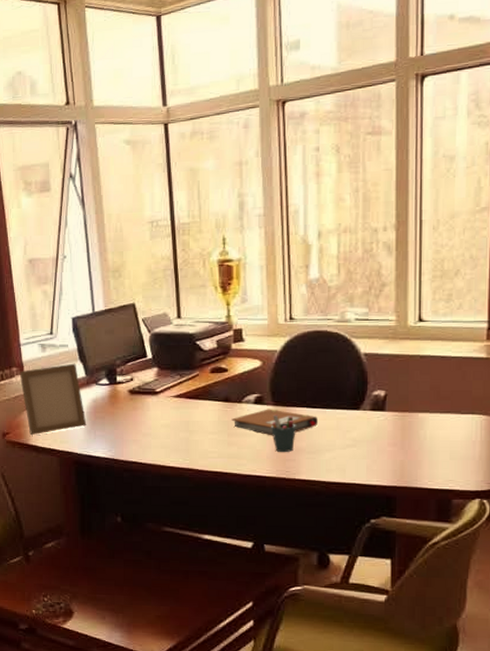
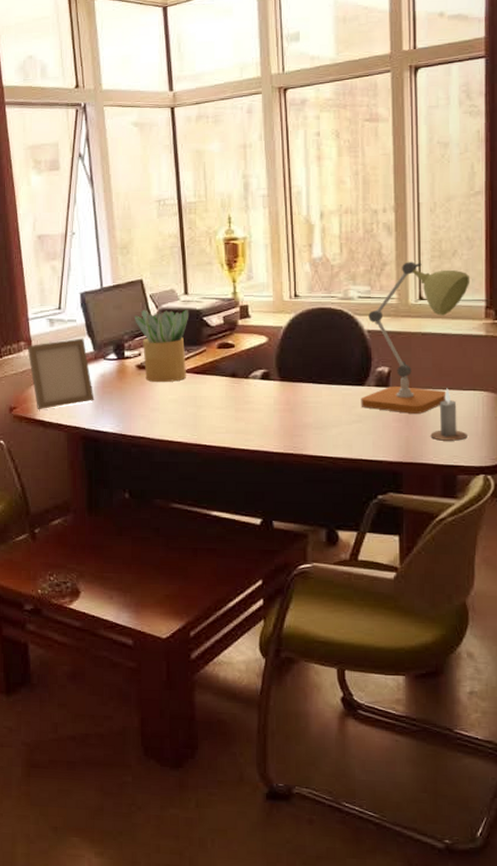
potted plant: none [127,333,182,408] -> present [135,308,189,383]
notebook: present [231,409,318,436] -> none [238,384,323,412]
pen holder: present [271,415,296,452] -> none [278,390,303,427]
desk lamp: none [355,282,473,438] -> present [361,262,470,414]
candle: none [426,412,464,465] -> present [430,388,467,441]

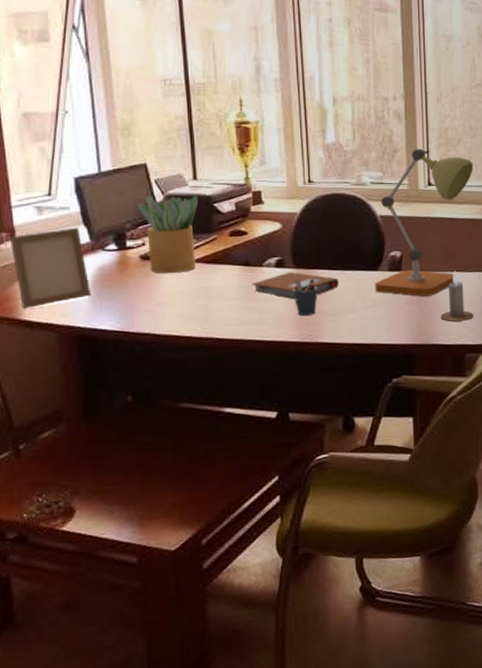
notebook: none [238,384,323,412] -> present [252,272,339,300]
pen holder: none [278,390,303,427] -> present [293,277,318,316]

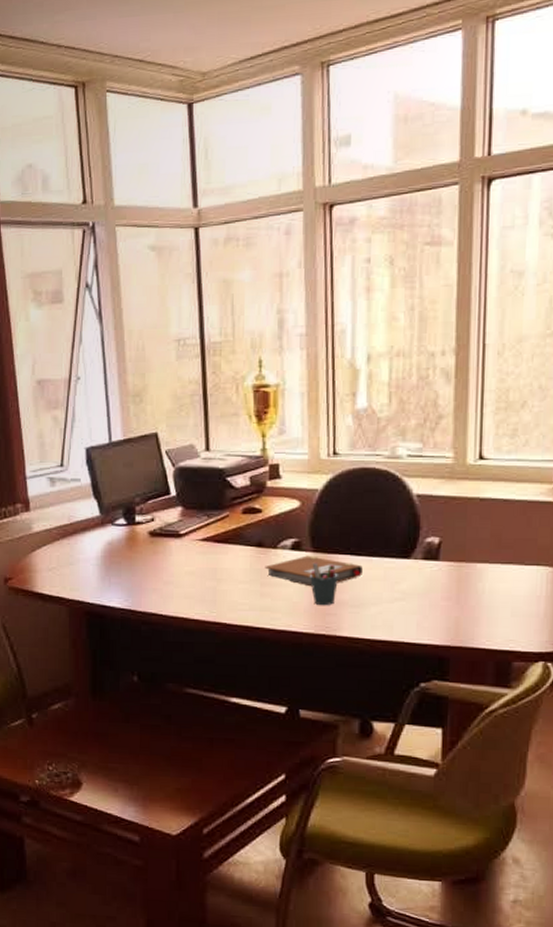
photo frame: present [9,227,92,310] -> none [24,500,100,582]
potted plant: present [138,194,199,274] -> none [148,466,211,552]
desk lamp: present [375,149,474,296] -> none [405,414,541,591]
candle: present [440,270,474,322] -> none [484,562,527,623]

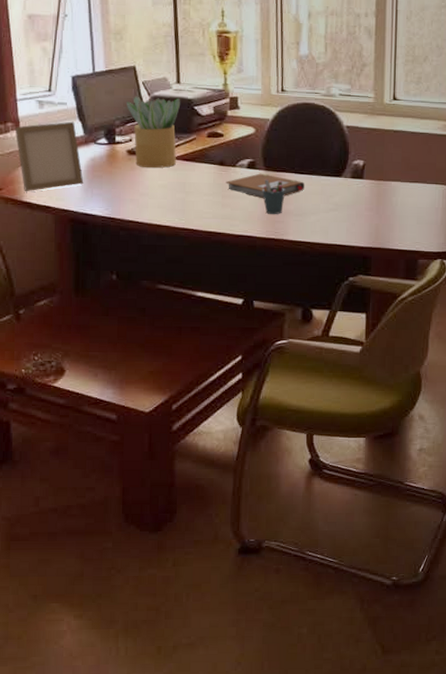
photo frame: none [24,500,100,582] -> present [14,121,84,192]
potted plant: none [148,466,211,552] -> present [127,95,181,169]

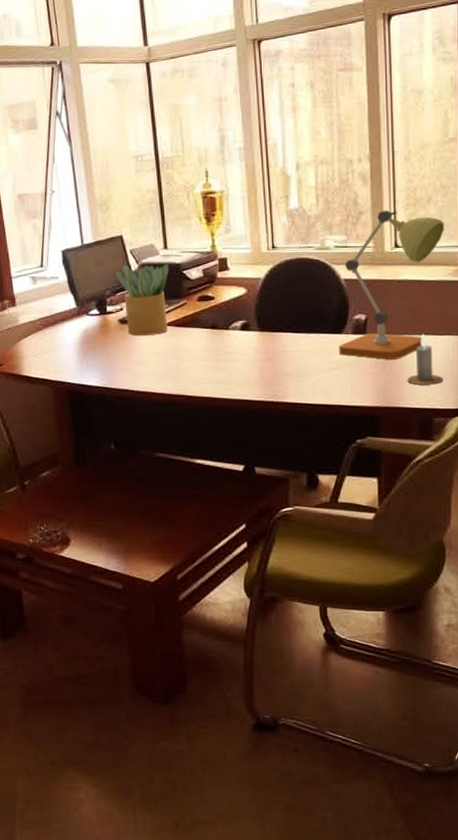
photo frame: present [14,121,84,192] -> none [11,294,79,367]
notebook: present [226,173,304,199] -> none [219,334,302,361]
pen holder: present [262,179,285,214] -> none [258,340,282,376]
desk lamp: none [337,64,438,204] -> present [338,210,445,360]
candle: none [397,181,429,229] -> present [407,333,443,385]

